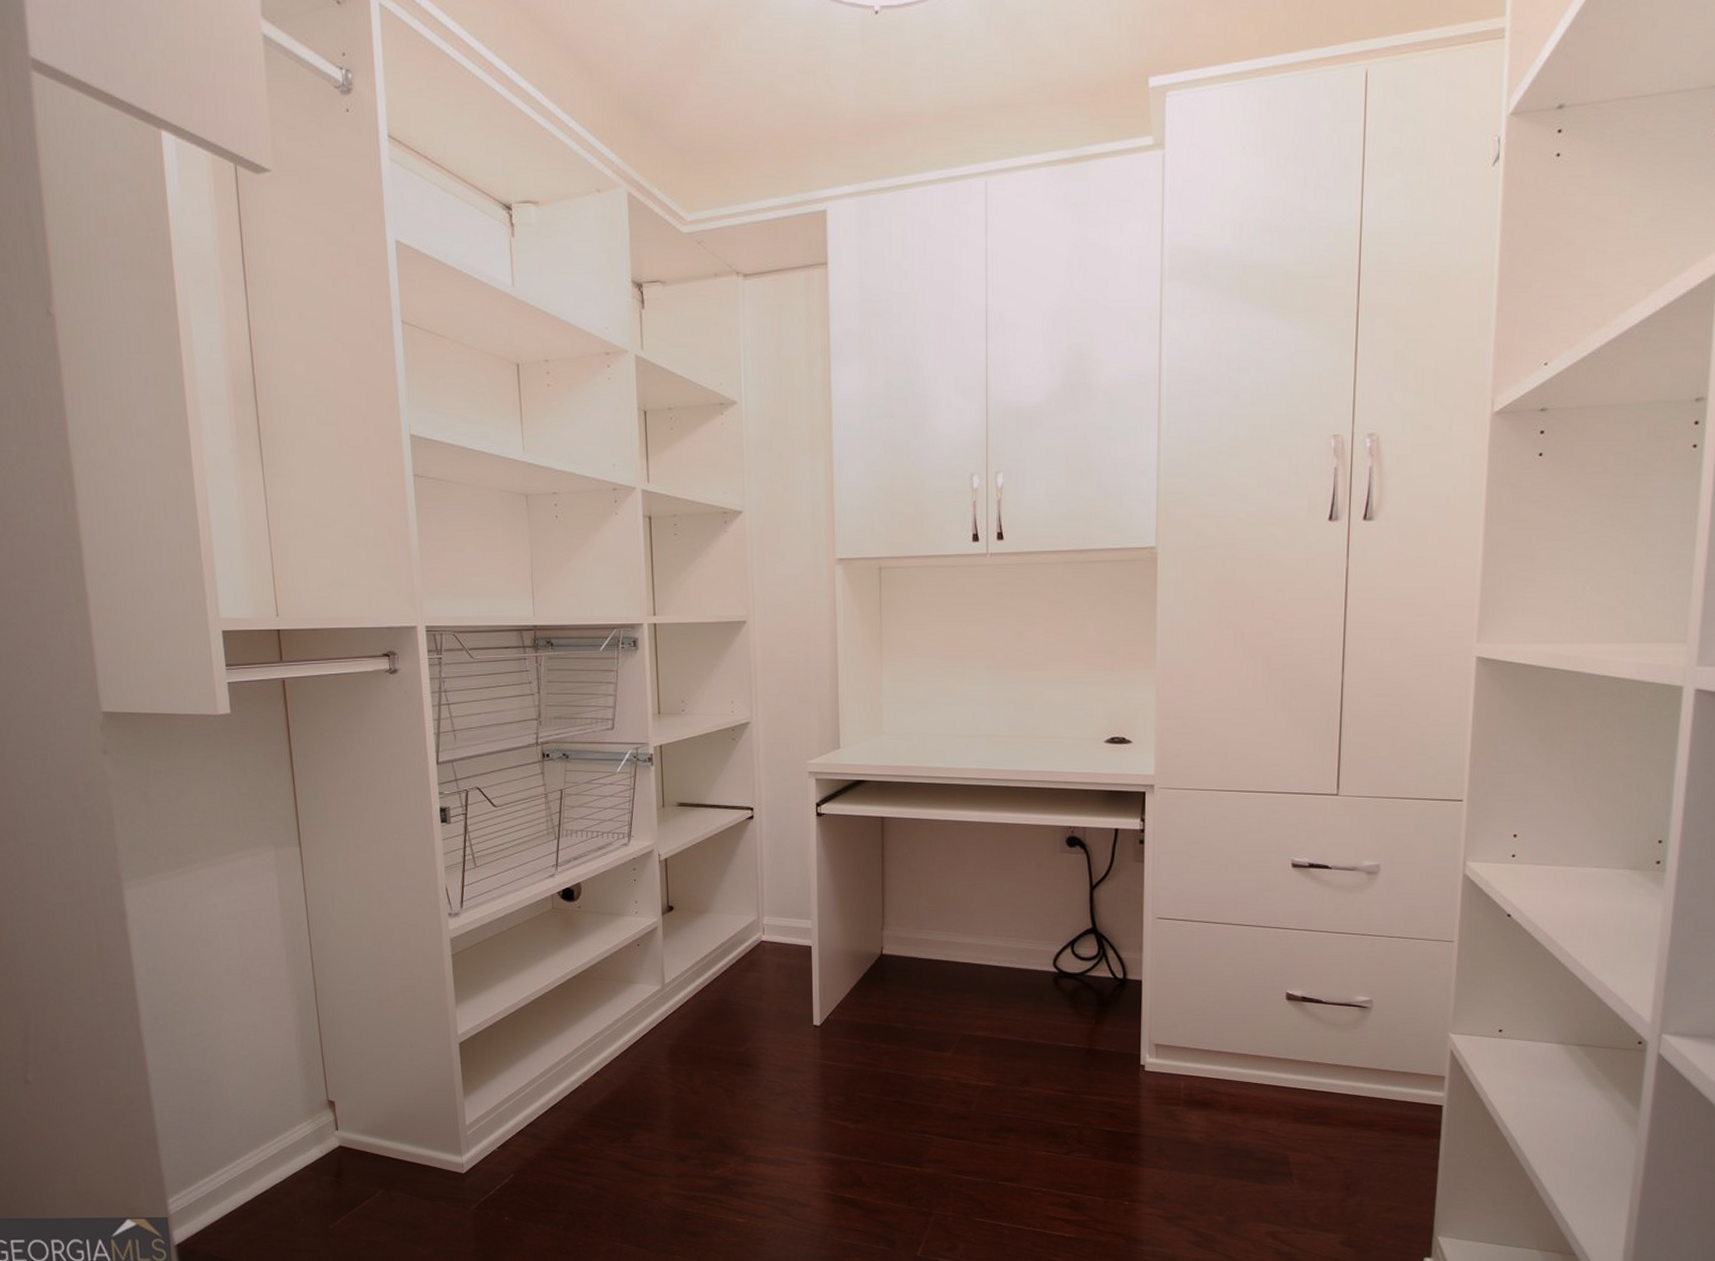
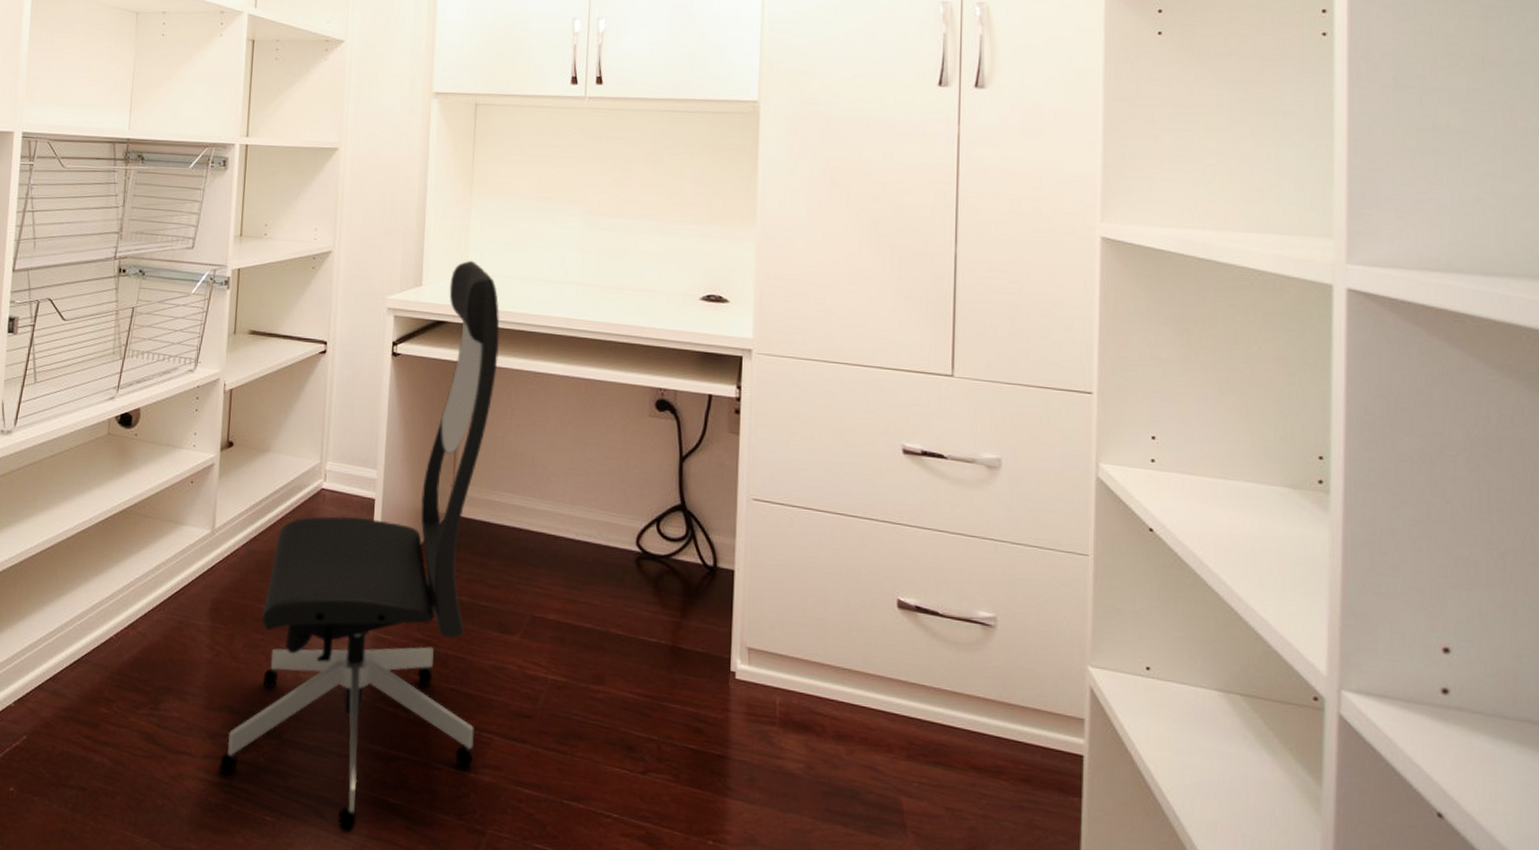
office chair: none [691,721,918,1225] -> present [219,260,500,833]

